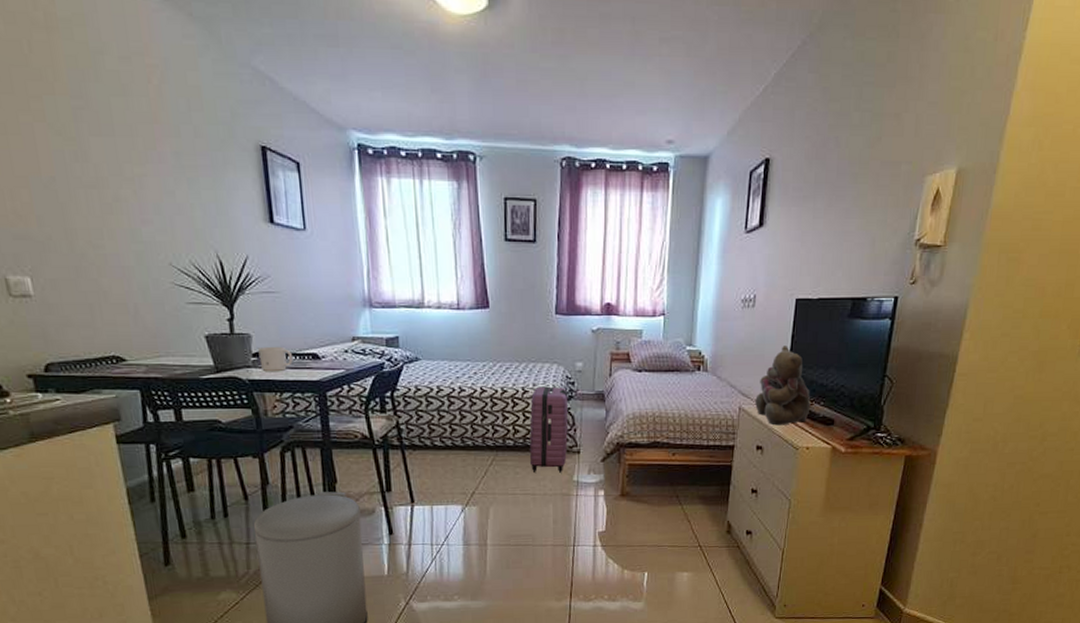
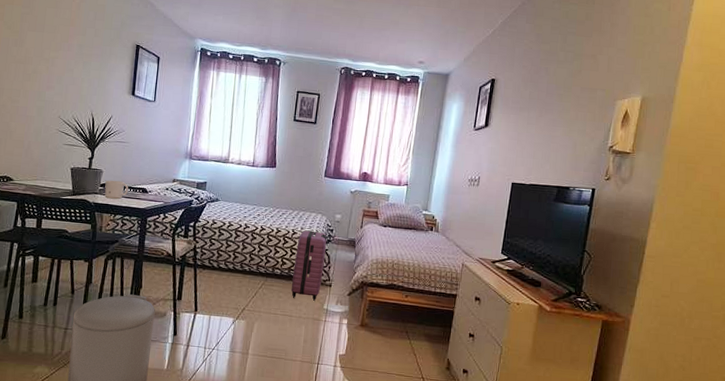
teddy bear: present [755,346,811,426] -> none [476,218,522,282]

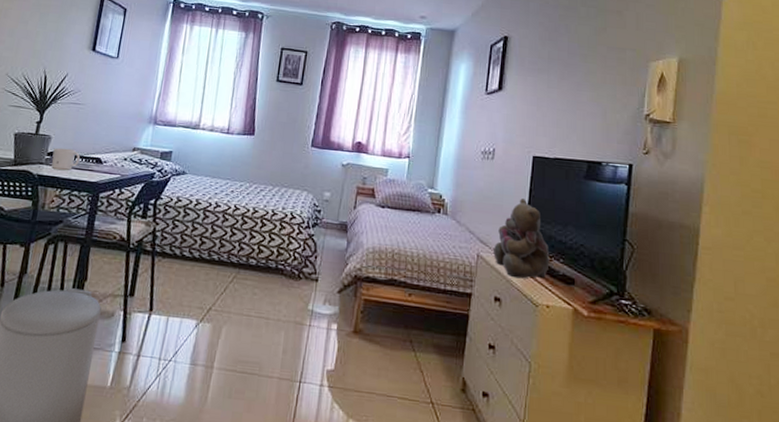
suitcase: present [291,230,328,301] -> none [268,210,314,300]
teddy bear: none [476,218,522,282] -> present [493,198,550,279]

